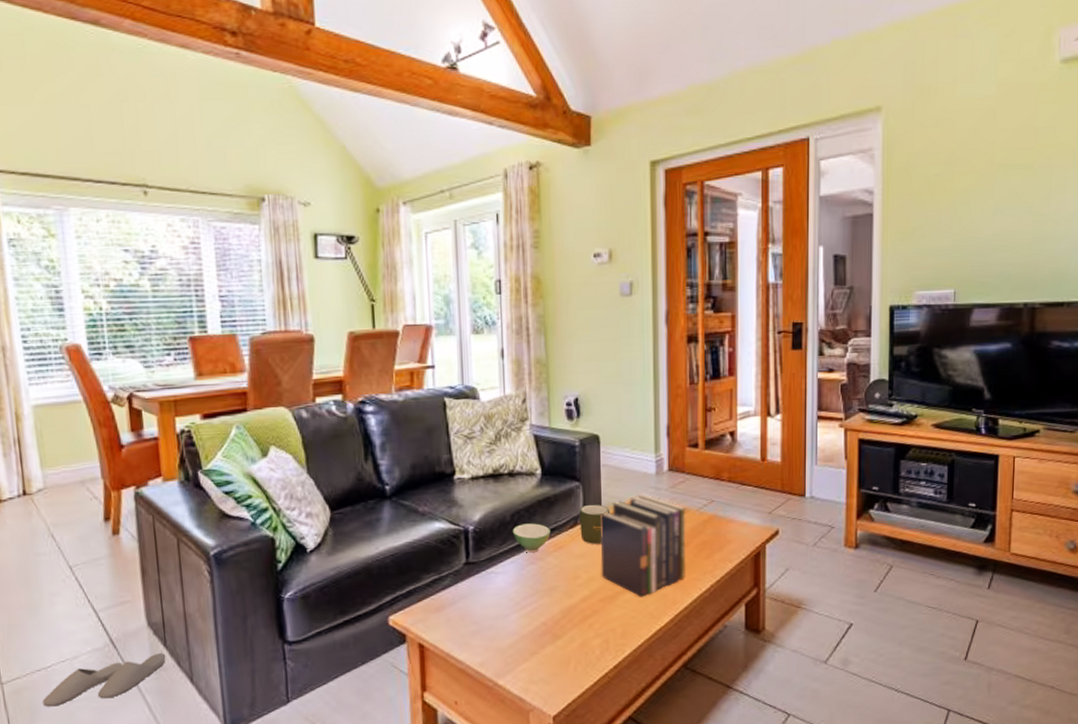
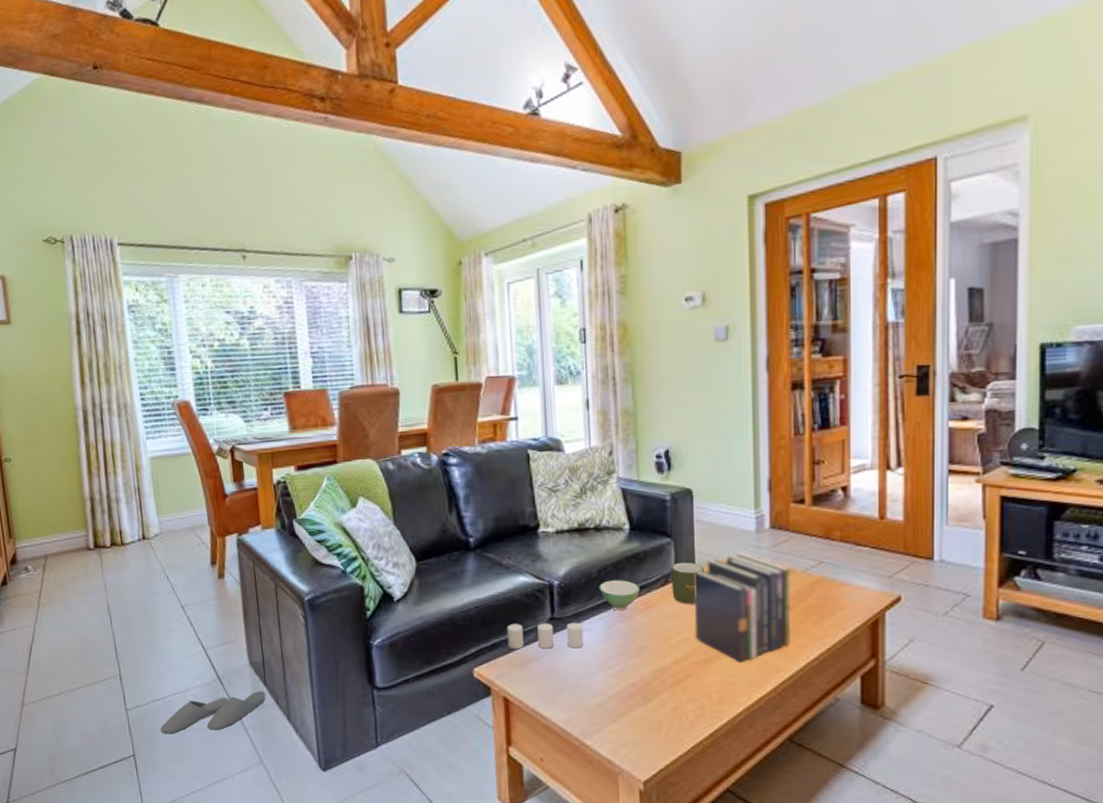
candle: none [422,566,497,596] -> present [507,622,584,650]

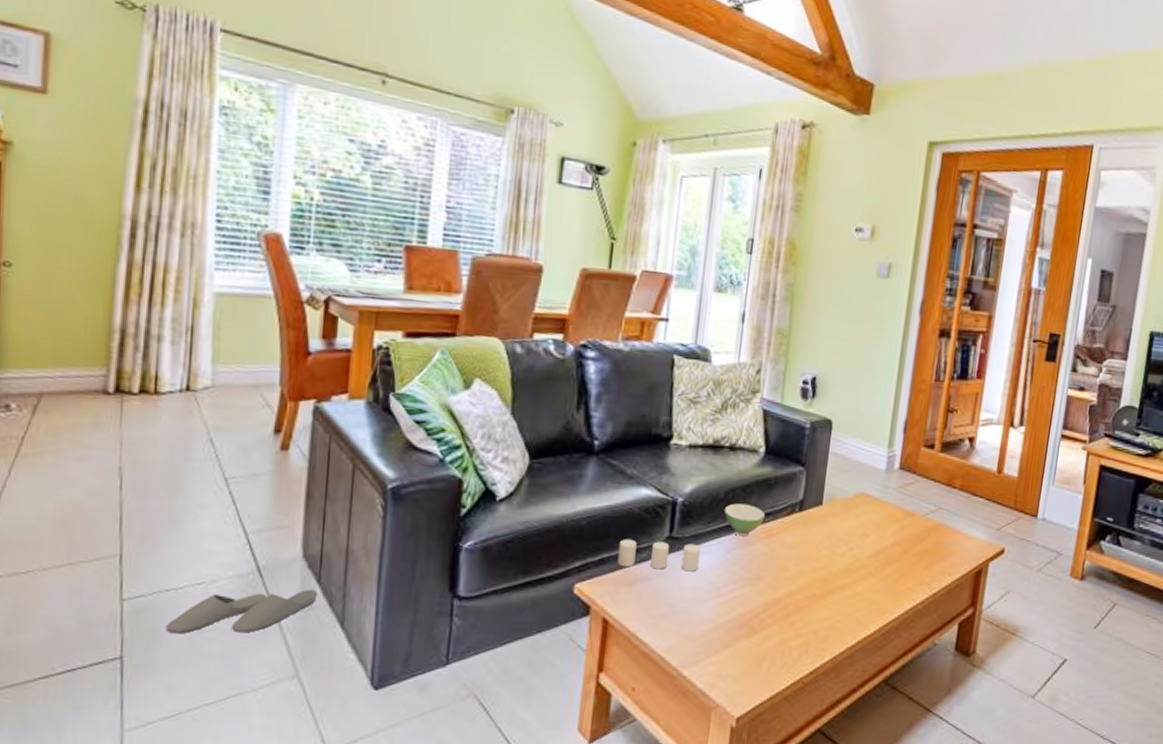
mug: present [671,562,704,605] -> none [796,492,832,538]
books: present [694,553,791,663] -> none [811,490,912,601]

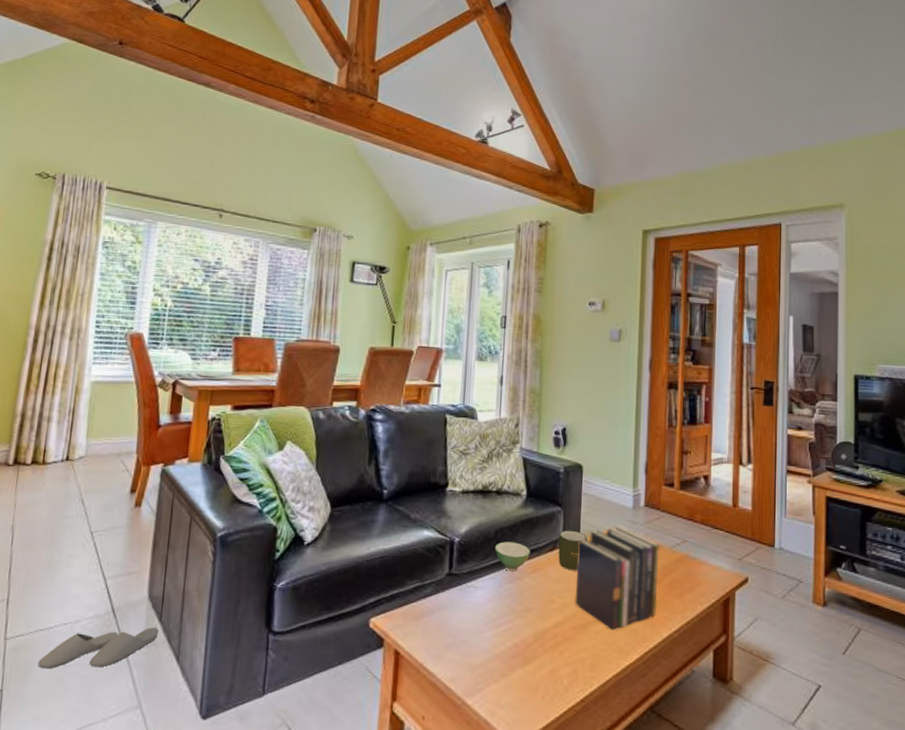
candle: present [617,539,701,572] -> none [405,576,476,605]
mug: none [796,492,832,538] -> present [558,530,587,571]
books: none [811,490,912,601] -> present [575,526,659,630]

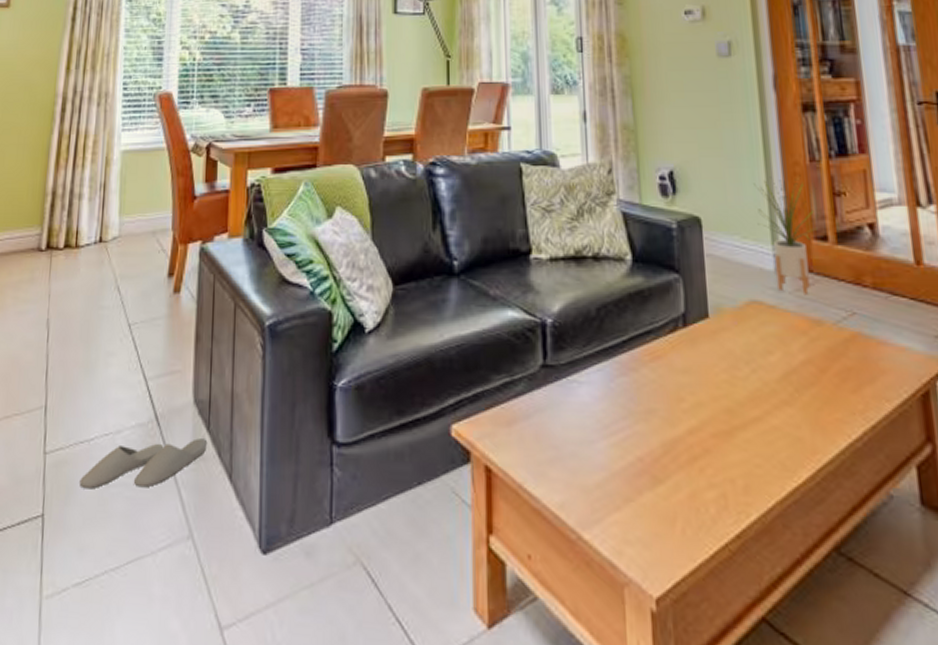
bowl: present [494,541,530,572] -> none [598,321,645,361]
mug: present [558,530,587,571] -> none [680,303,719,358]
books: present [575,526,659,630] -> none [707,297,827,438]
house plant: none [624,439,670,526] -> present [754,178,820,294]

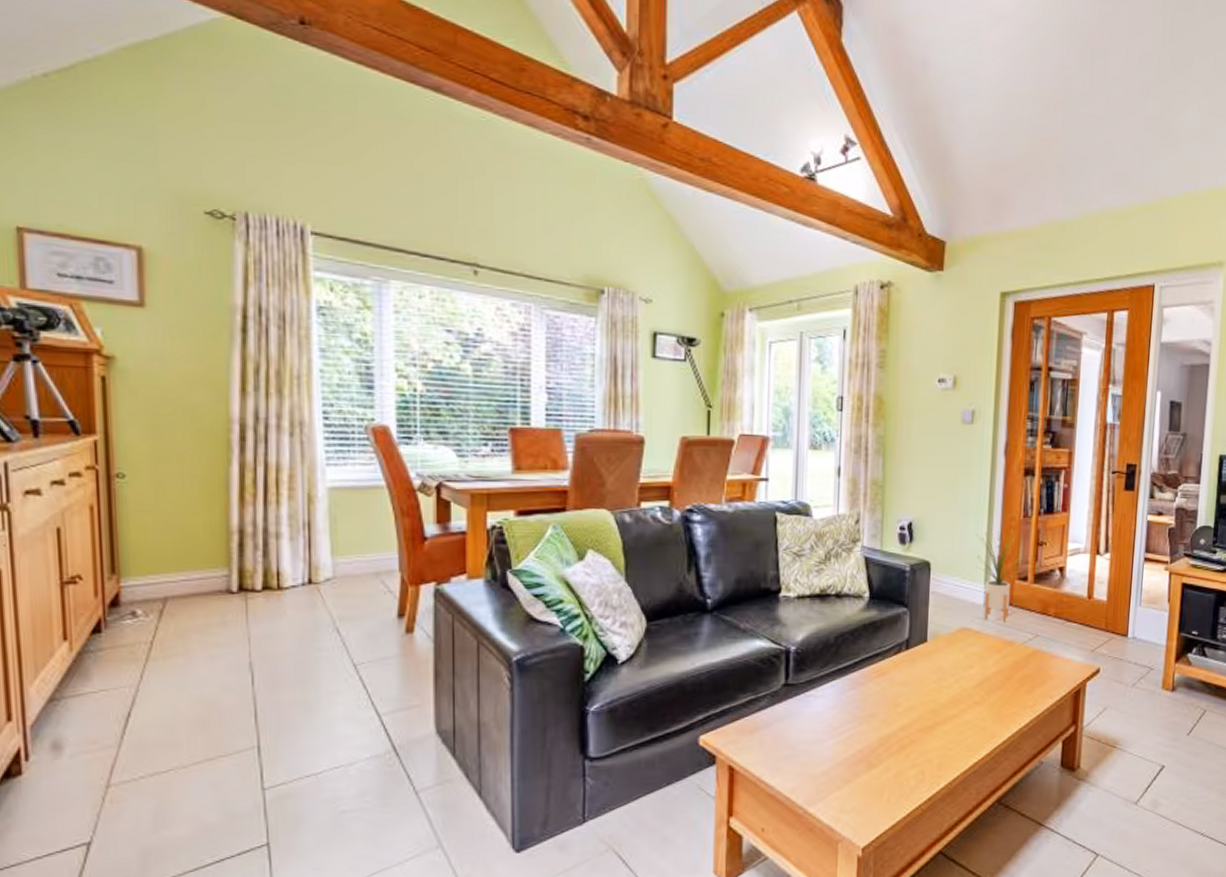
slippers: present [79,438,208,489] -> none [309,764,454,817]

